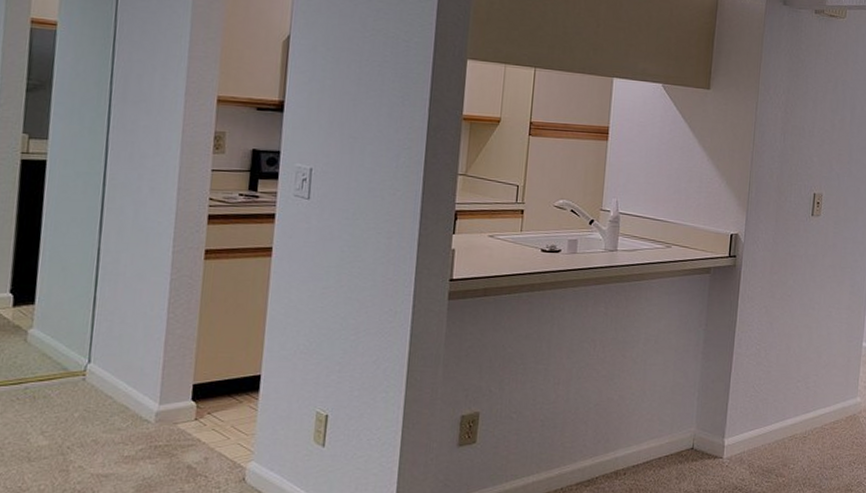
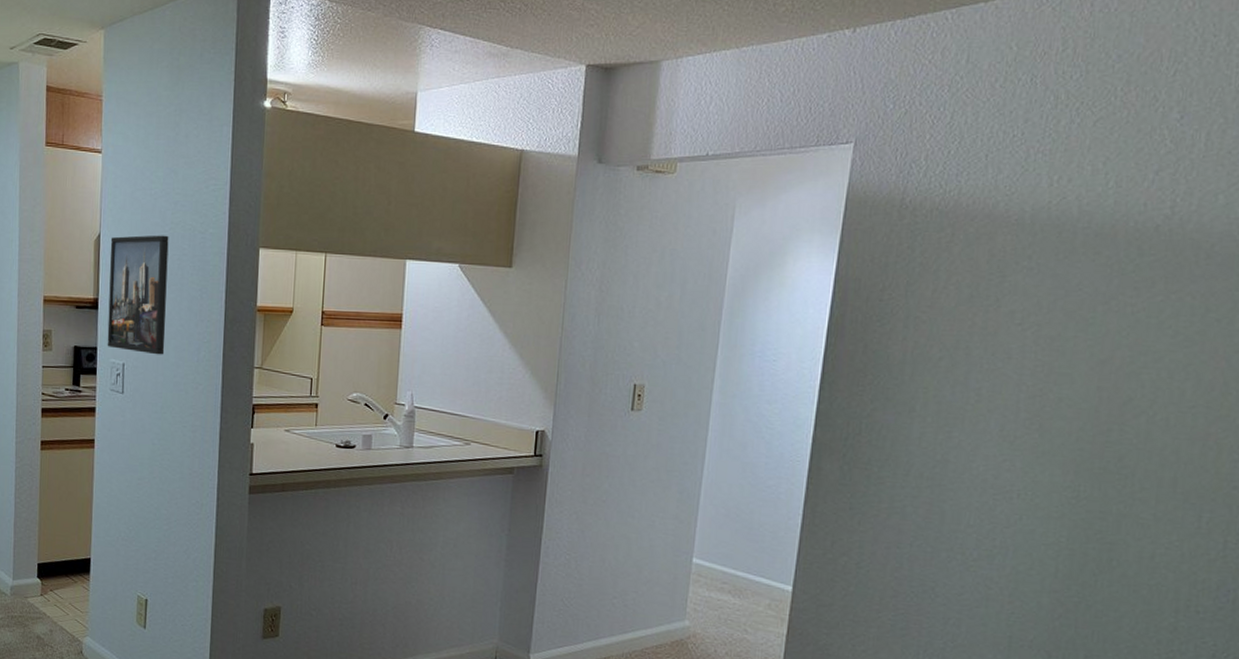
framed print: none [292,39,369,161] -> present [107,235,169,355]

